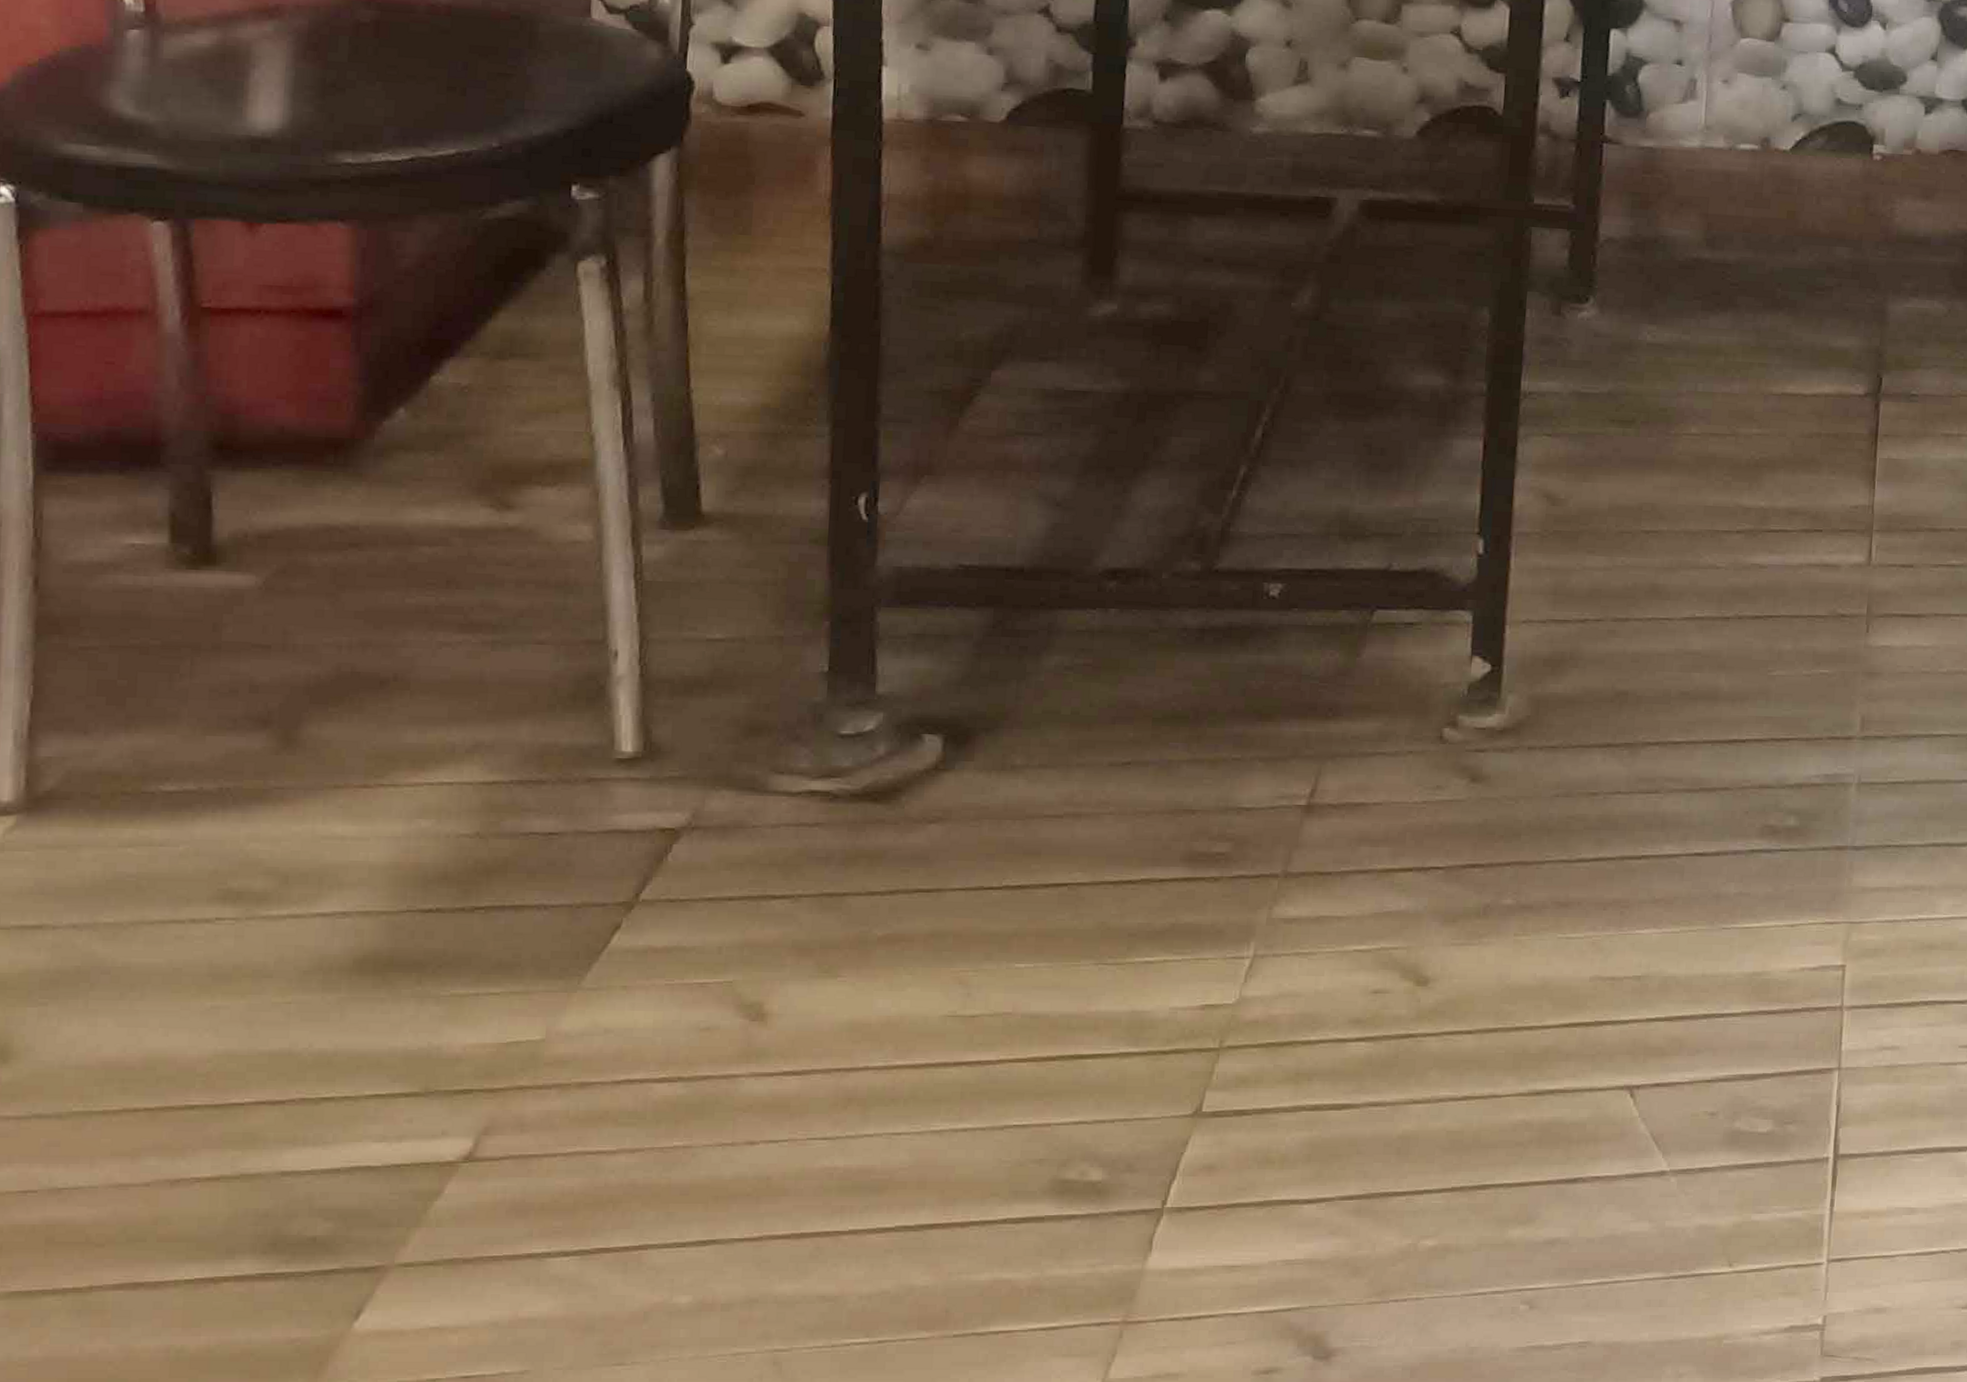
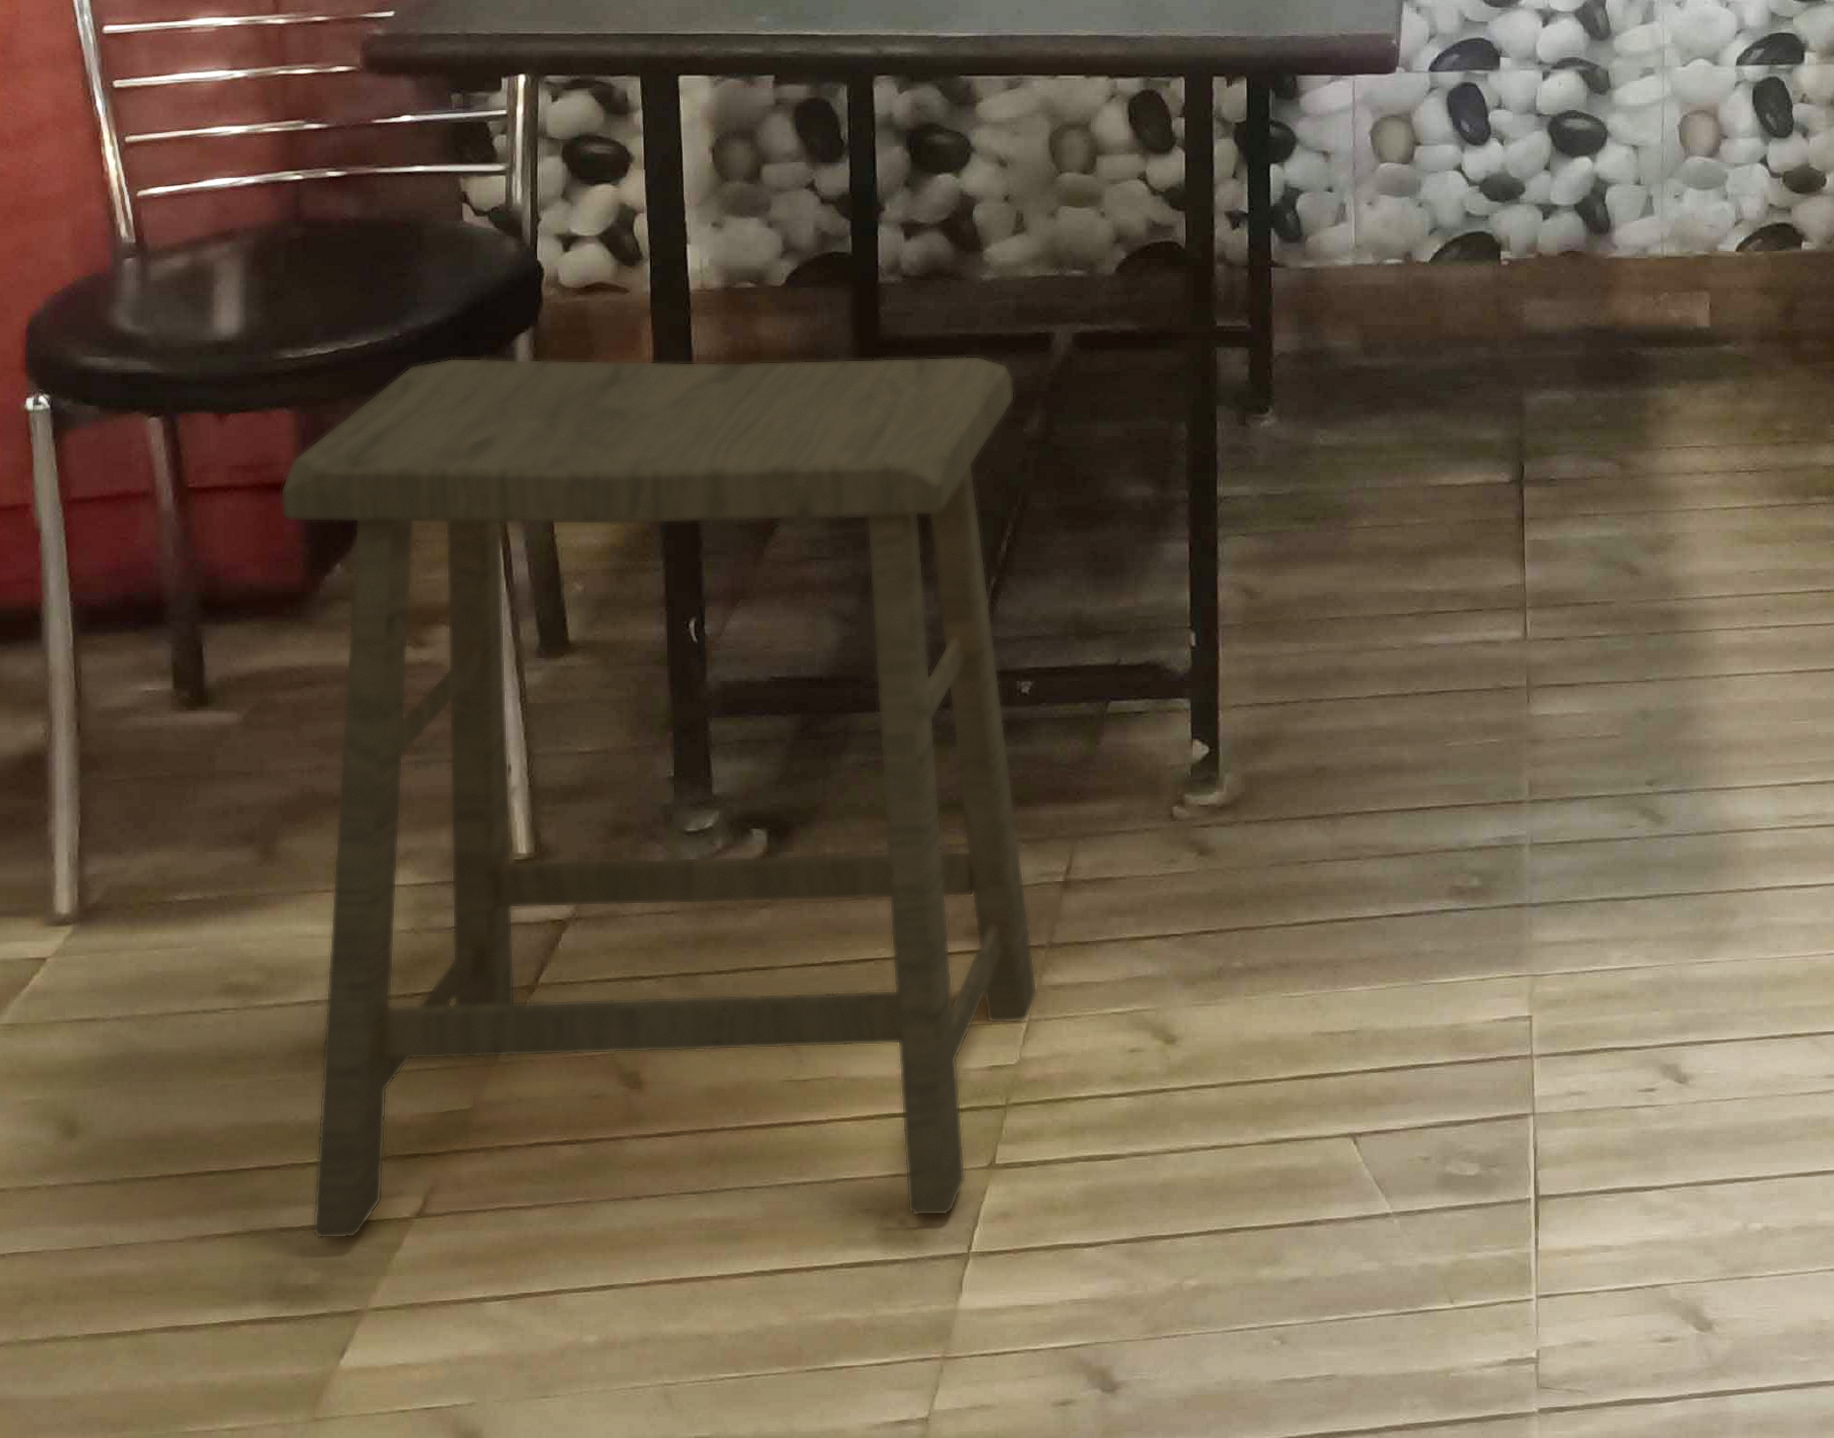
stool: none [324,176,1285,1185] -> present [280,356,1037,1239]

